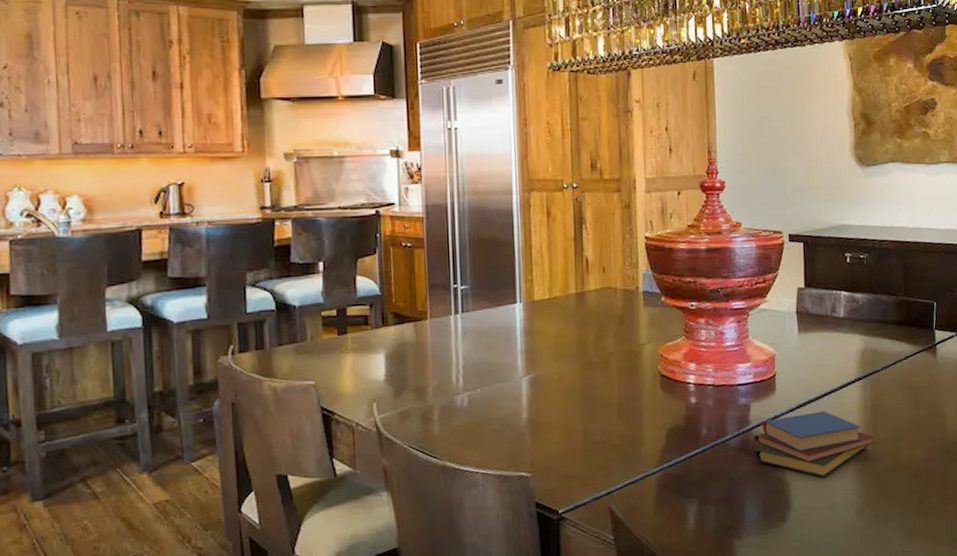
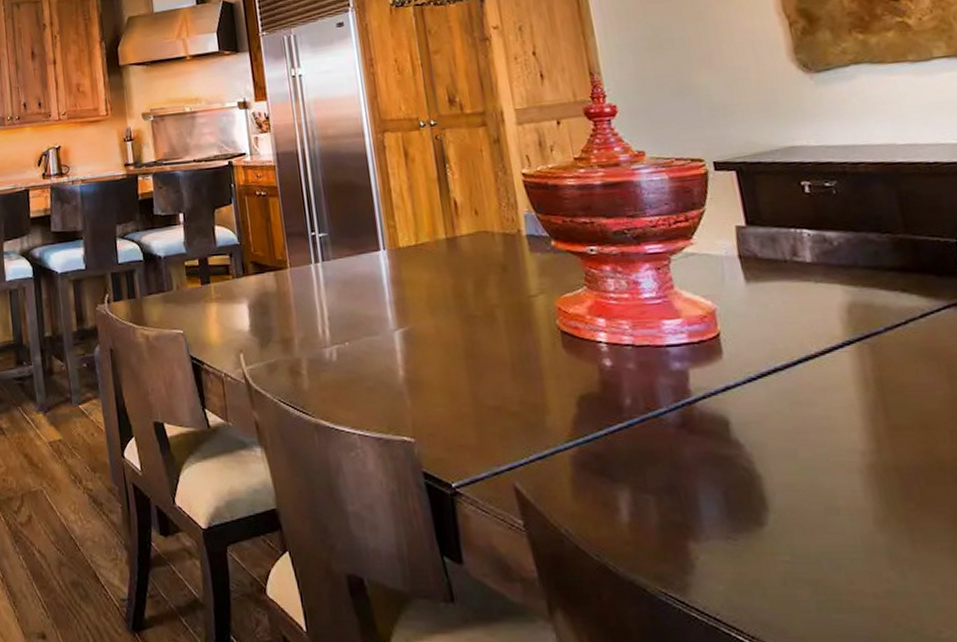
book: present [753,411,874,478] -> none [698,383,889,472]

